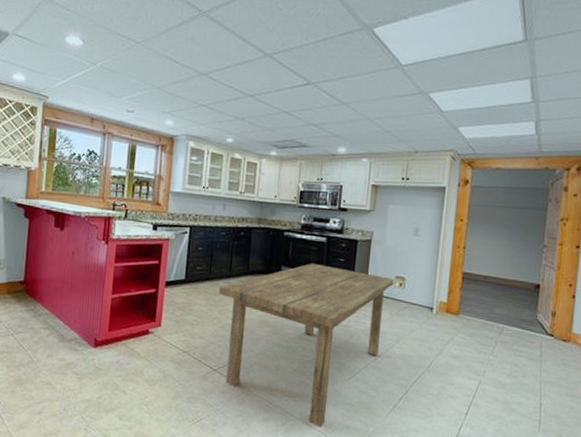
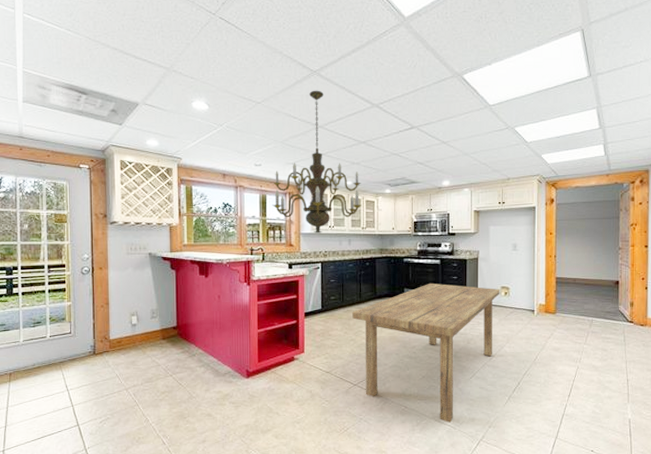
chandelier: none [141,33,244,194] -> present [272,90,362,233]

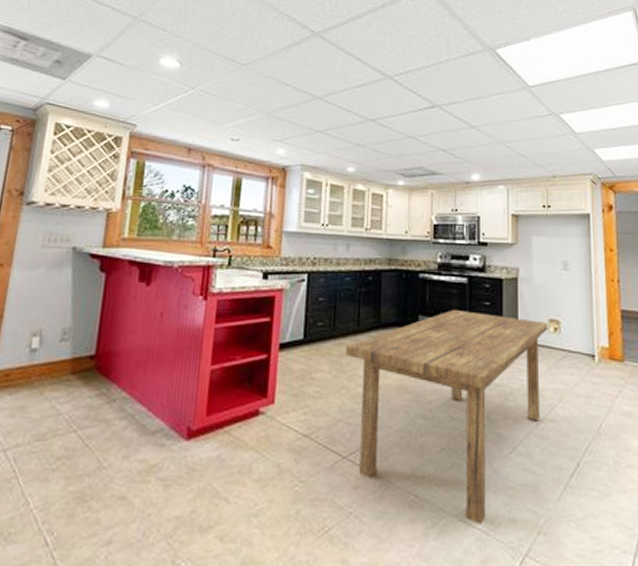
chandelier: present [272,90,362,233] -> none [248,54,367,233]

